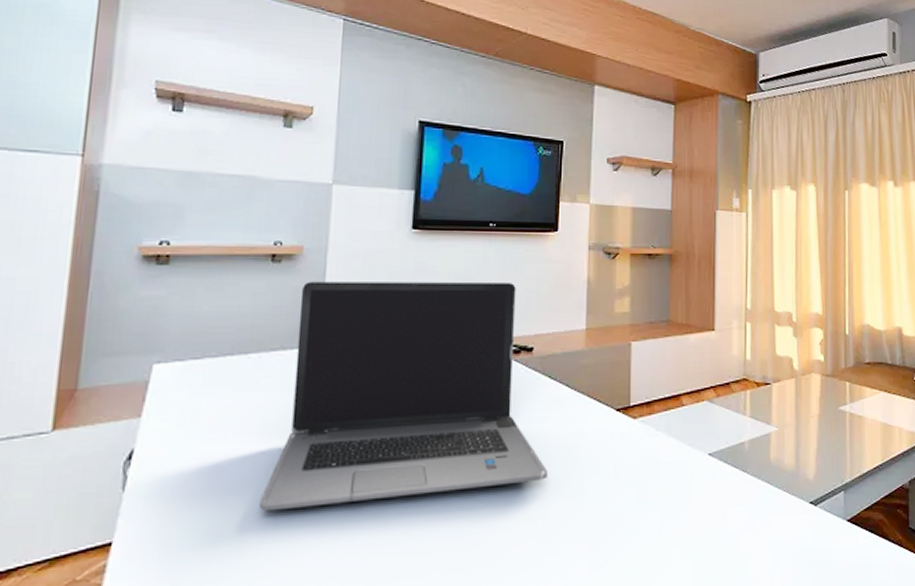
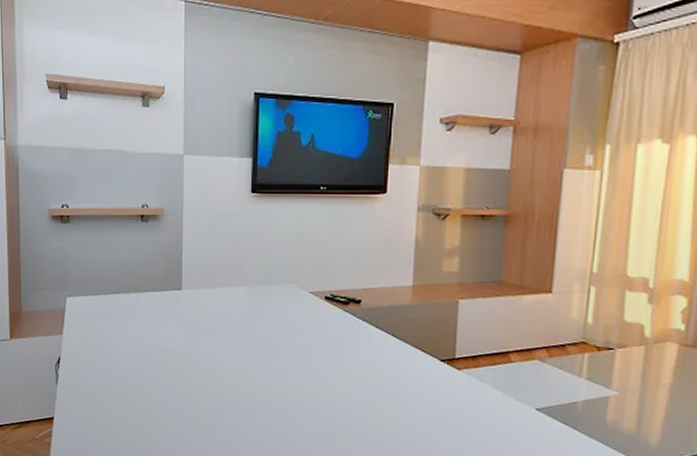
laptop computer: present [258,281,547,512] -> none [145,237,373,414]

